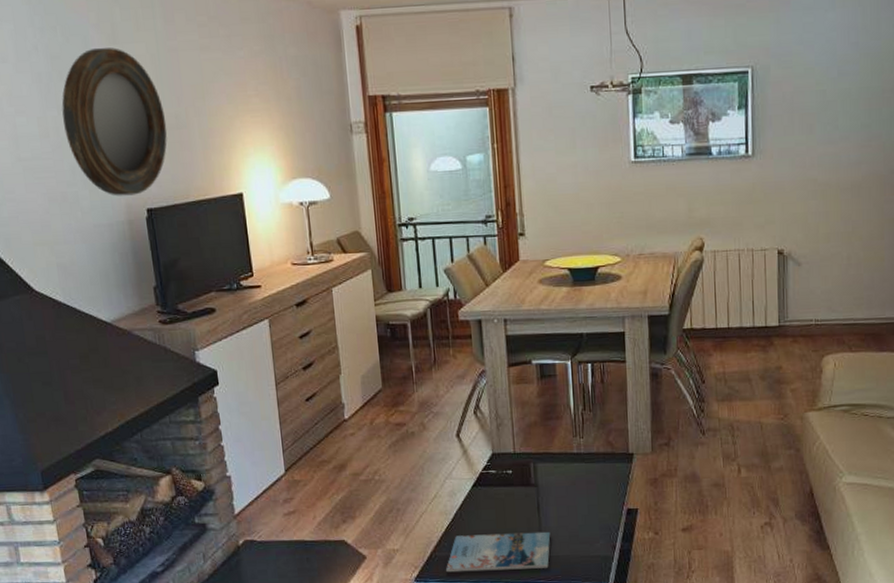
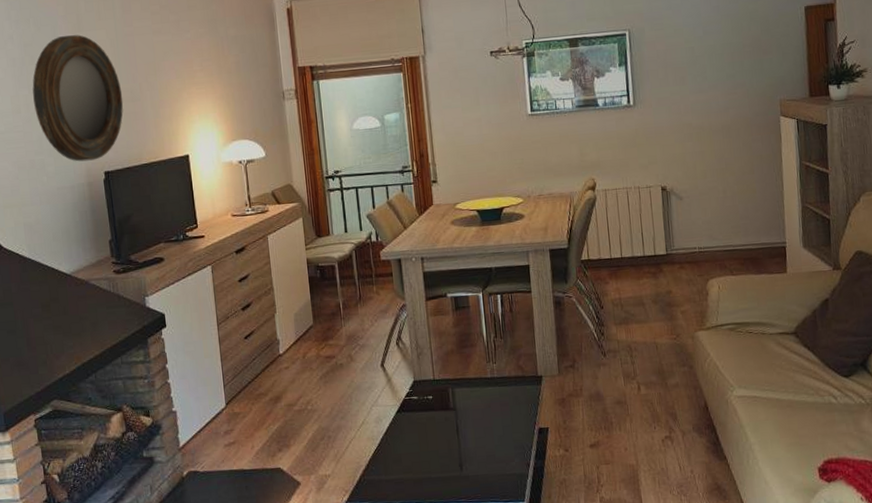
magazine: present [446,531,551,573] -> none [374,452,470,496]

